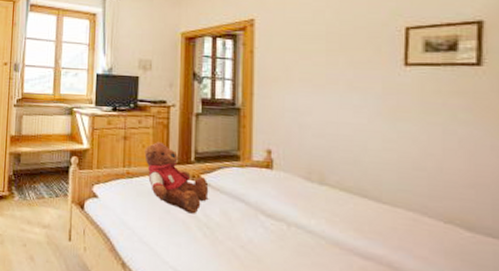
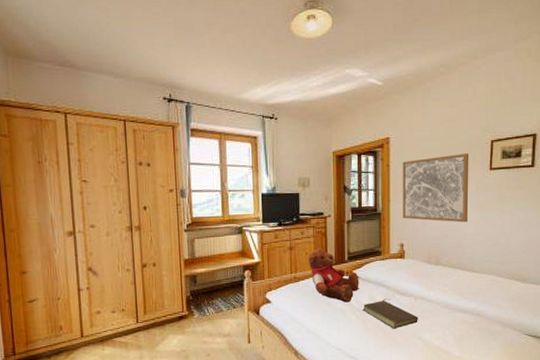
book: none [213,217,292,261] -> present [363,298,418,329]
wall art: none [270,42,371,133] -> present [402,154,469,223]

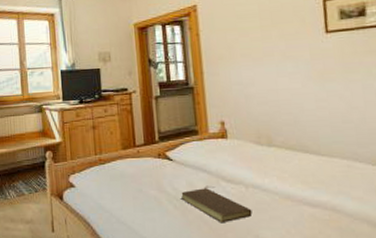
teddy bear: present [308,248,359,303] -> none [113,127,175,189]
wall art: present [402,154,469,223] -> none [214,16,304,96]

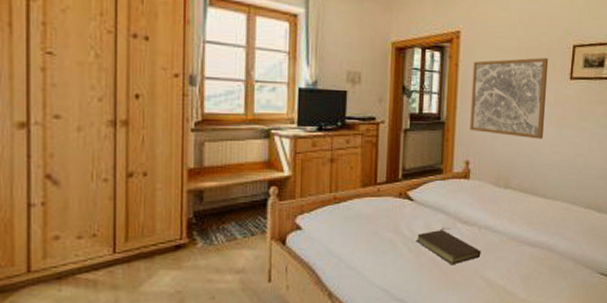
wall art: none [214,16,304,96] -> present [470,58,549,139]

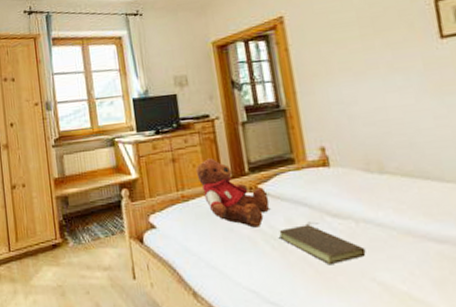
teddy bear: none [352,162,415,231] -> present [195,158,271,228]
wall art: present [470,58,549,139] -> none [305,21,419,115]

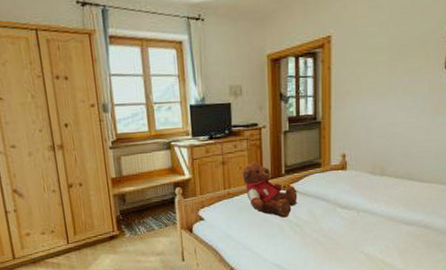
book: present [279,221,367,265] -> none [302,212,360,244]

